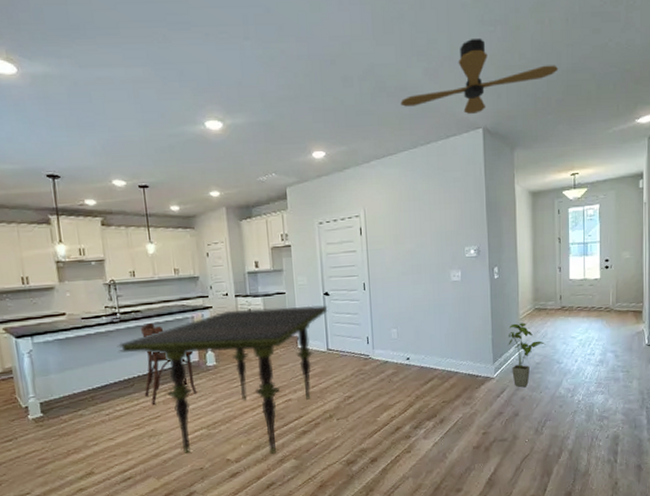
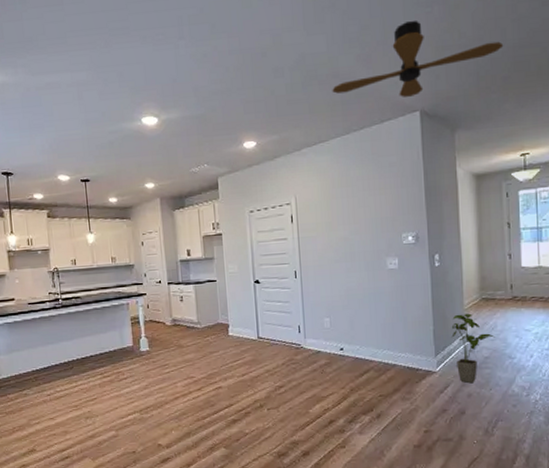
dining table: present [117,305,329,454] -> none [59,293,260,441]
dining chair: present [140,323,197,405] -> none [80,309,131,387]

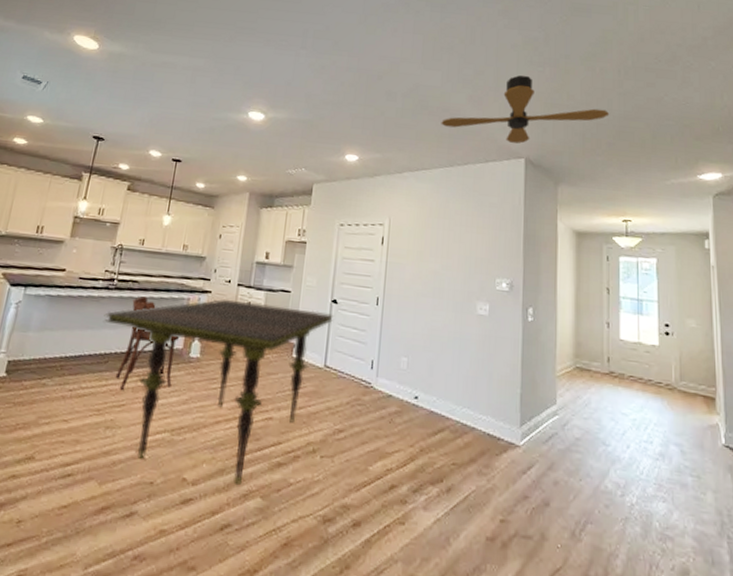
dining table: none [59,293,260,441] -> present [103,299,335,485]
dining chair: none [80,309,131,387] -> present [115,296,179,390]
house plant: present [451,313,495,384] -> none [540,380,588,468]

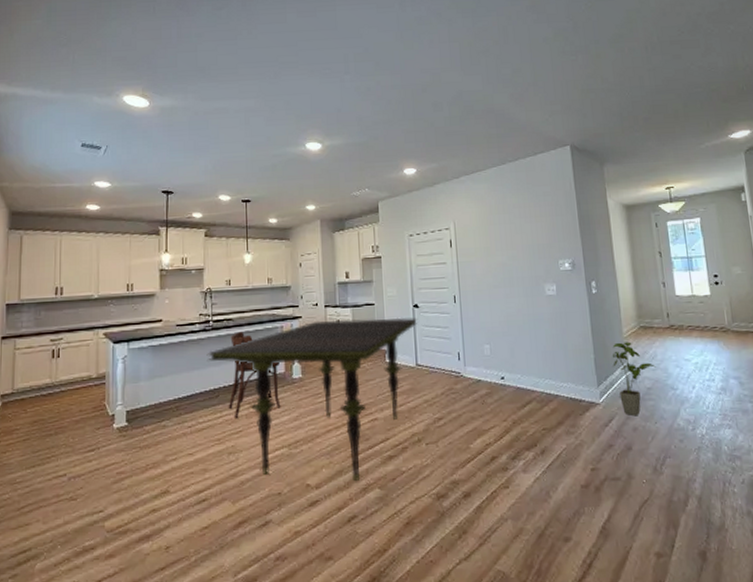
ceiling fan: present [441,75,610,144] -> none [488,66,643,133]
house plant: none [540,380,588,468] -> present [612,342,656,417]

